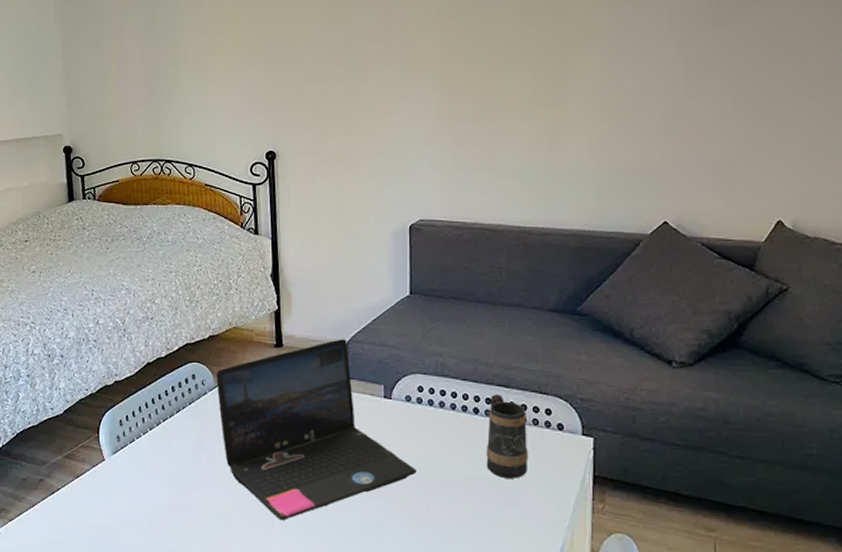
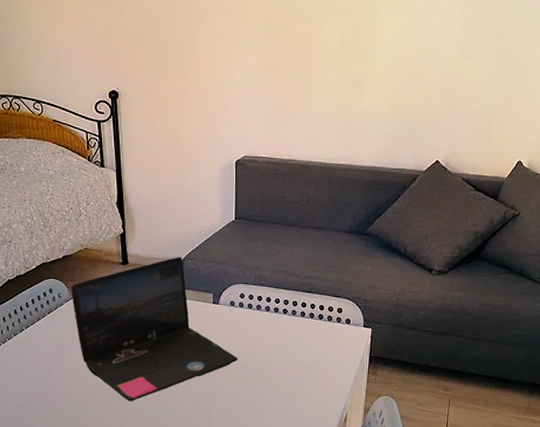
mug: present [486,393,529,479] -> none [291,298,324,361]

